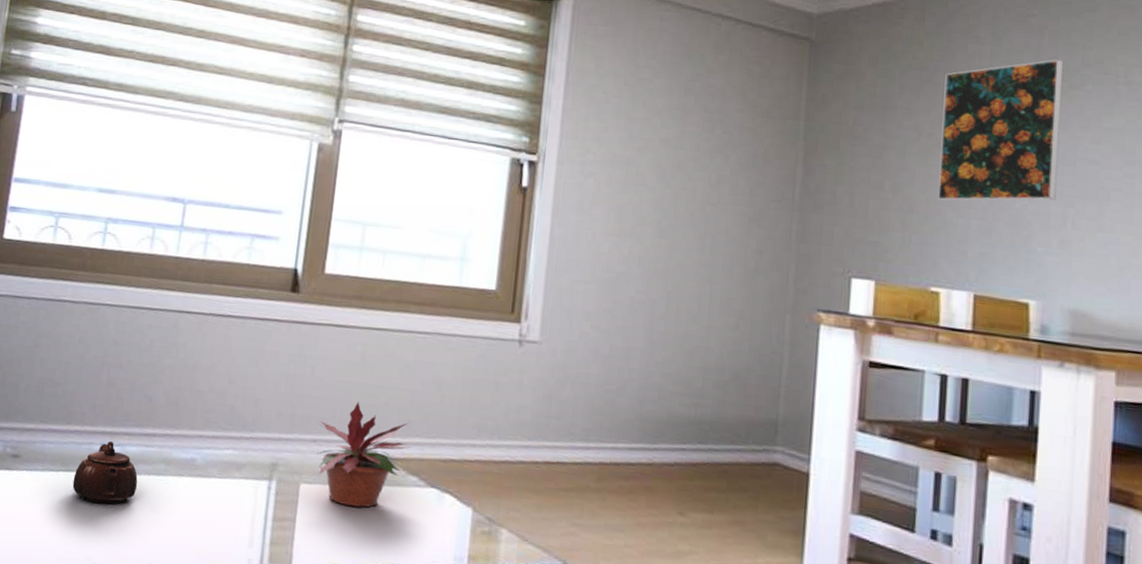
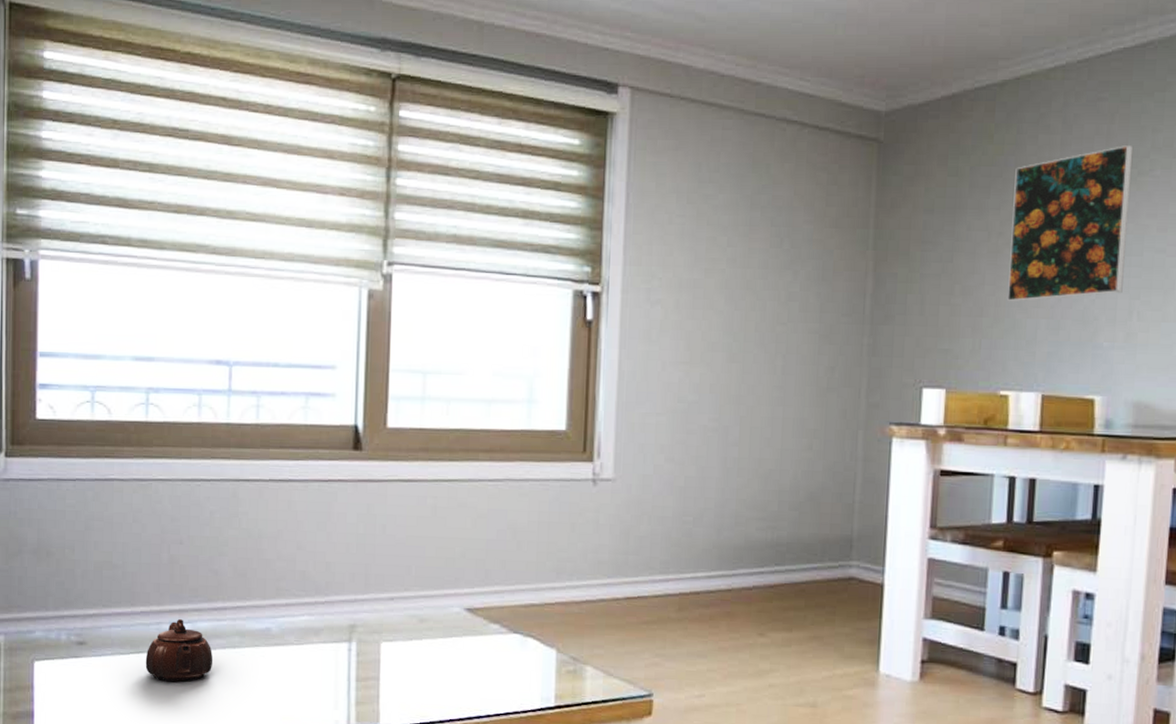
potted plant: present [315,401,410,508] -> none [393,555,489,660]

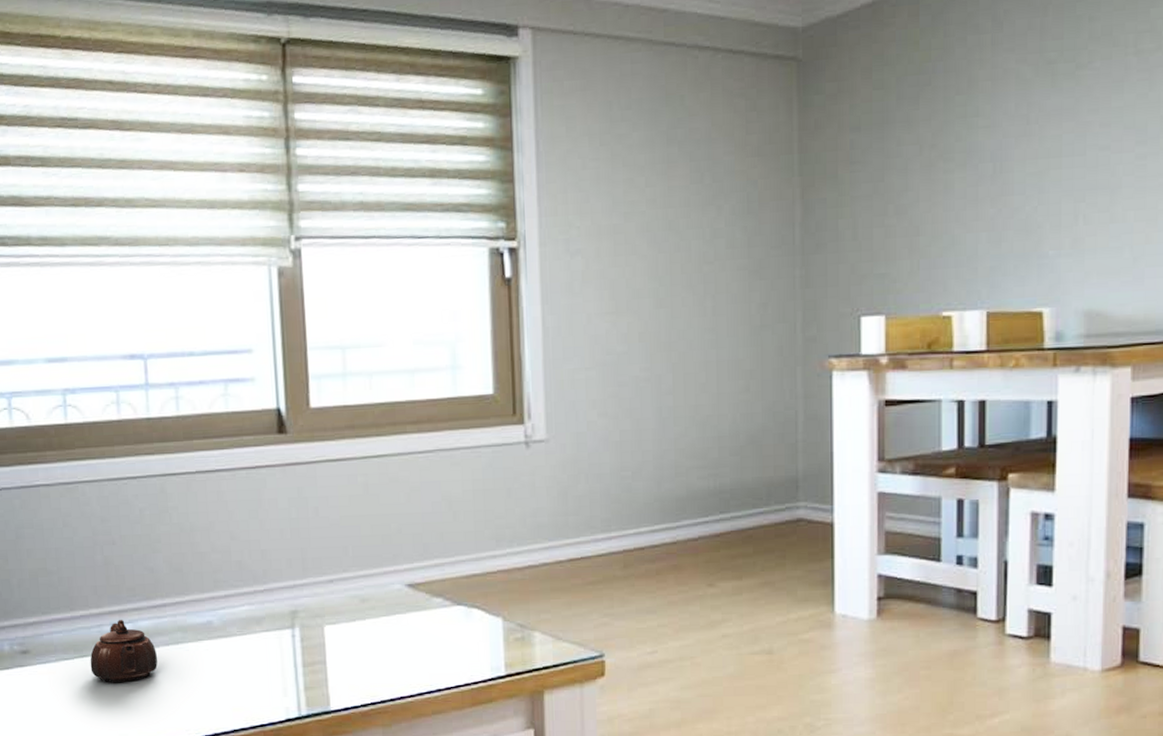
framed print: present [1007,145,1134,302] -> none [944,38,1070,218]

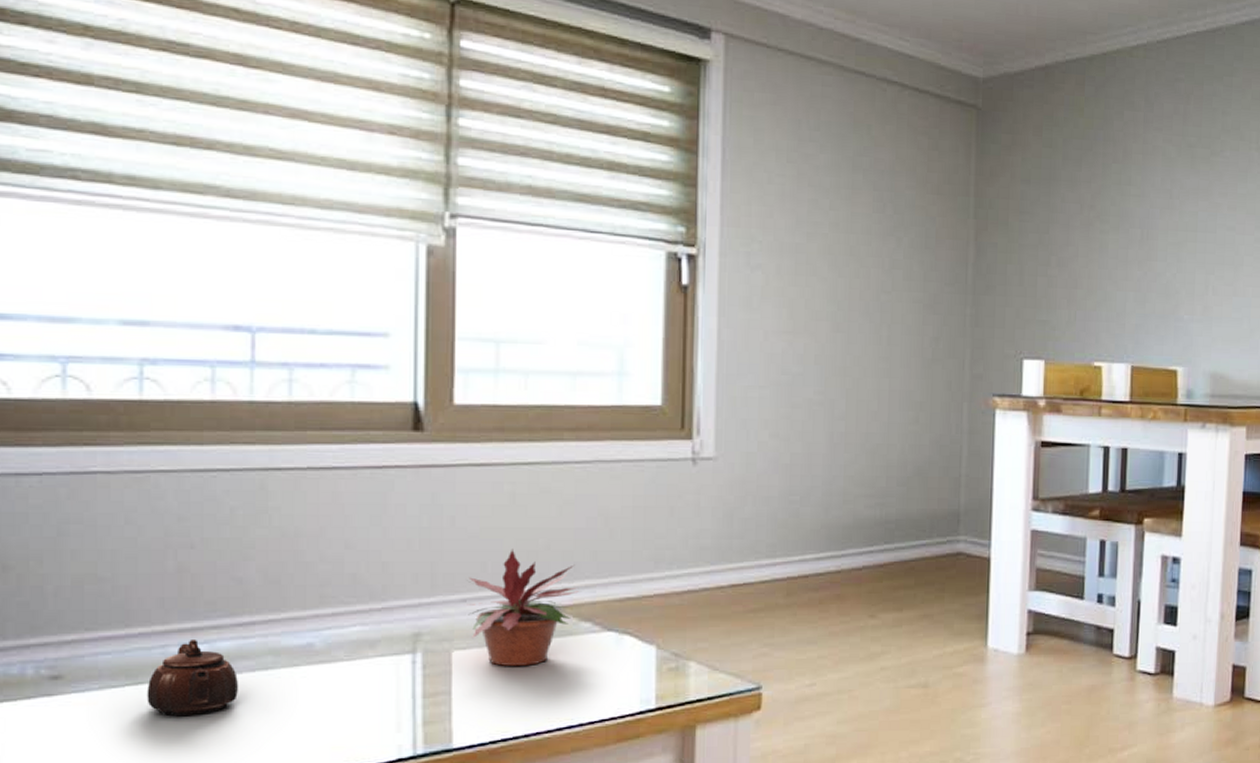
potted plant: none [332,534,430,639] -> present [465,549,579,667]

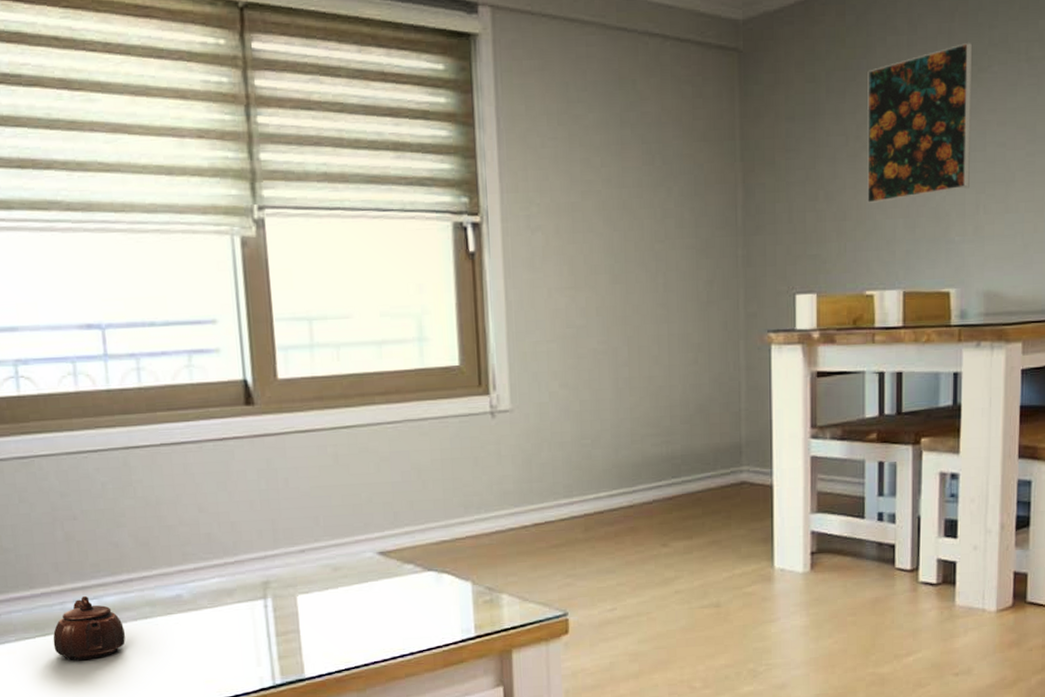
potted plant: present [465,549,579,667] -> none [304,503,400,607]
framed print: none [1099,126,1207,275] -> present [867,43,973,204]

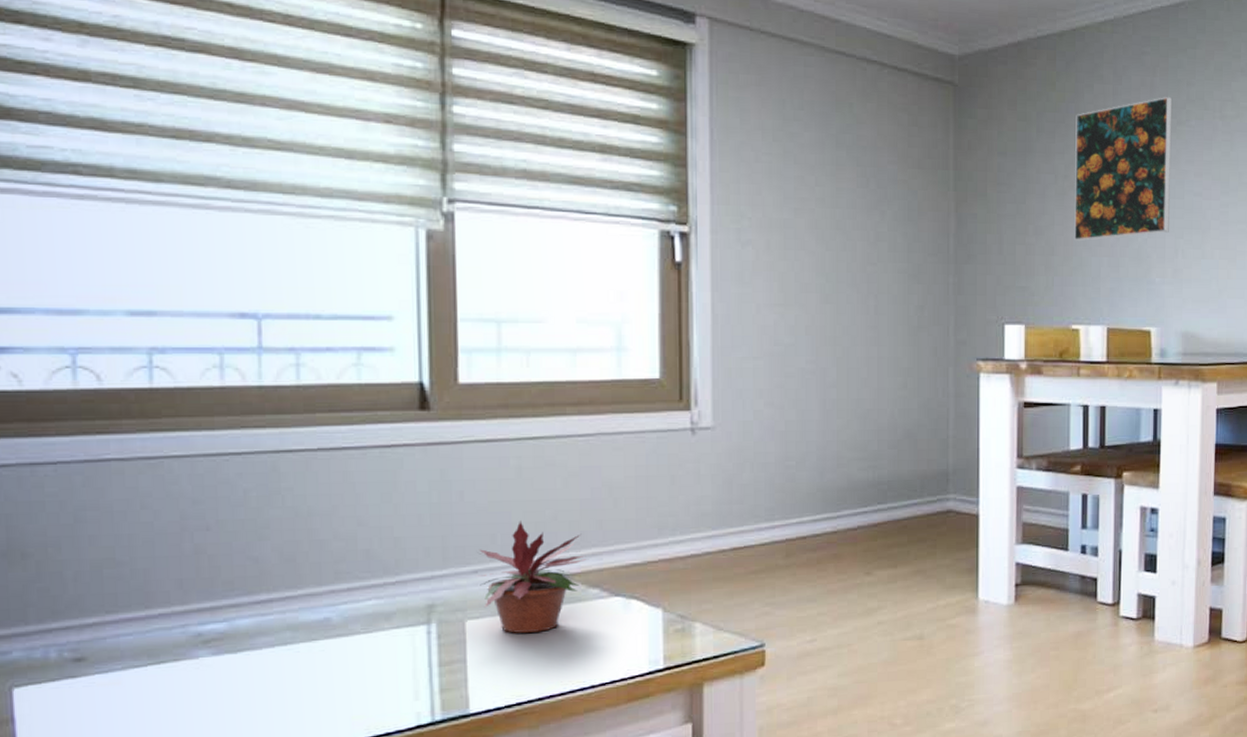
teapot: present [53,595,125,660] -> none [169,617,259,693]
potted plant: none [304,503,400,607] -> present [477,520,586,634]

